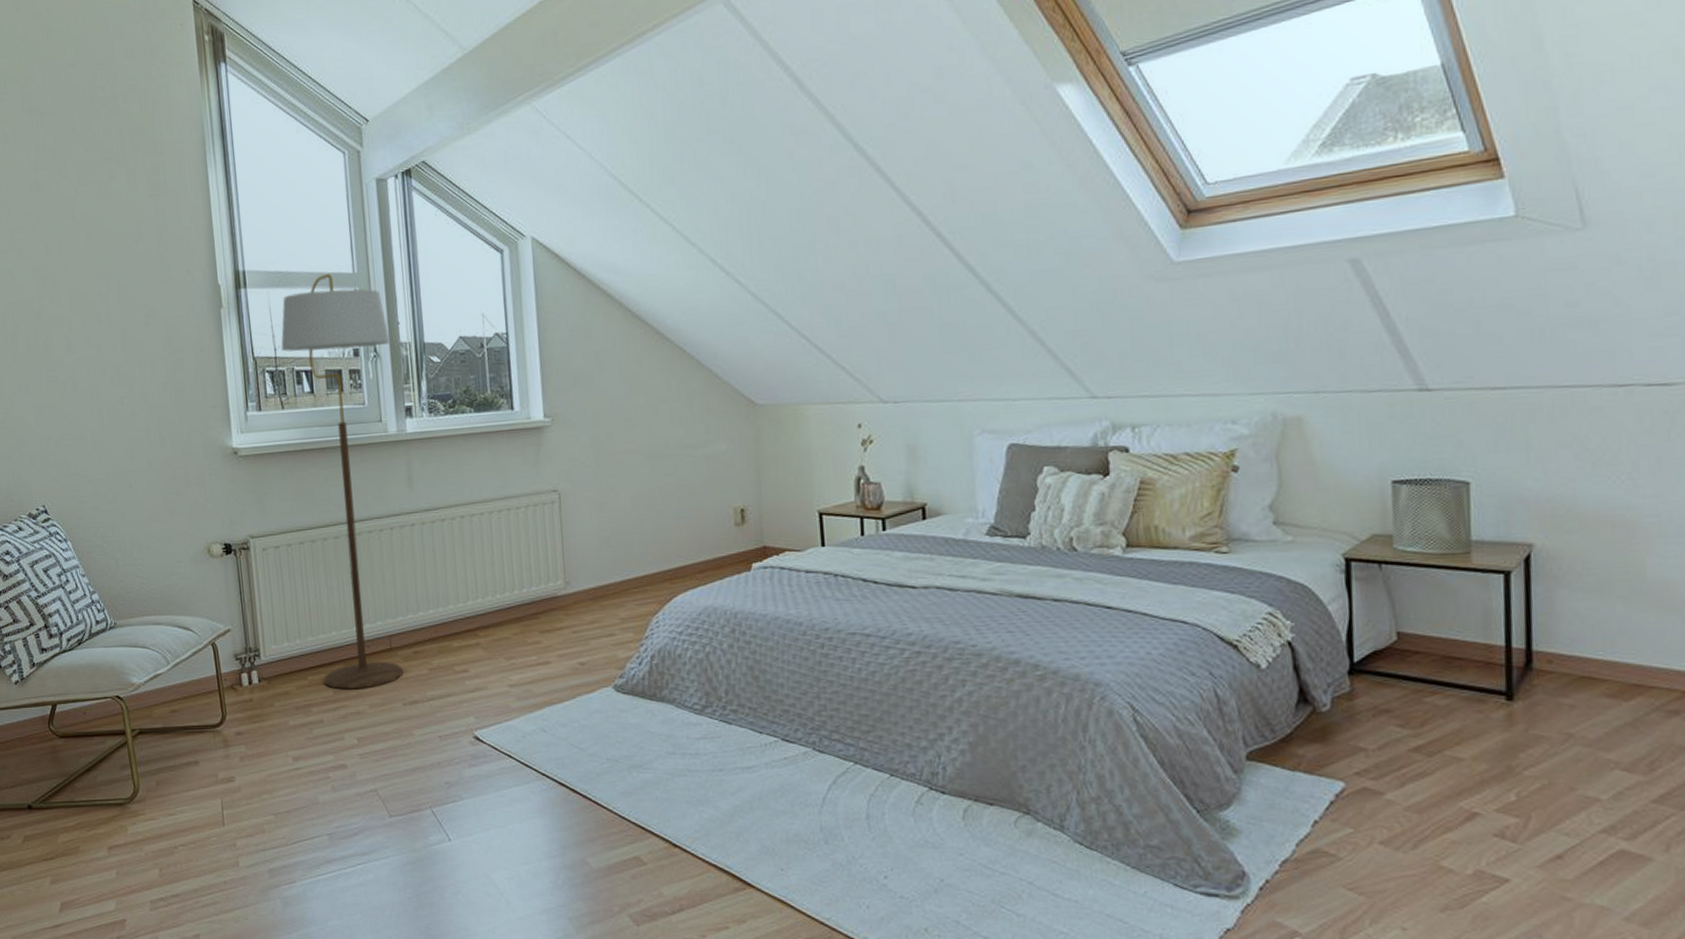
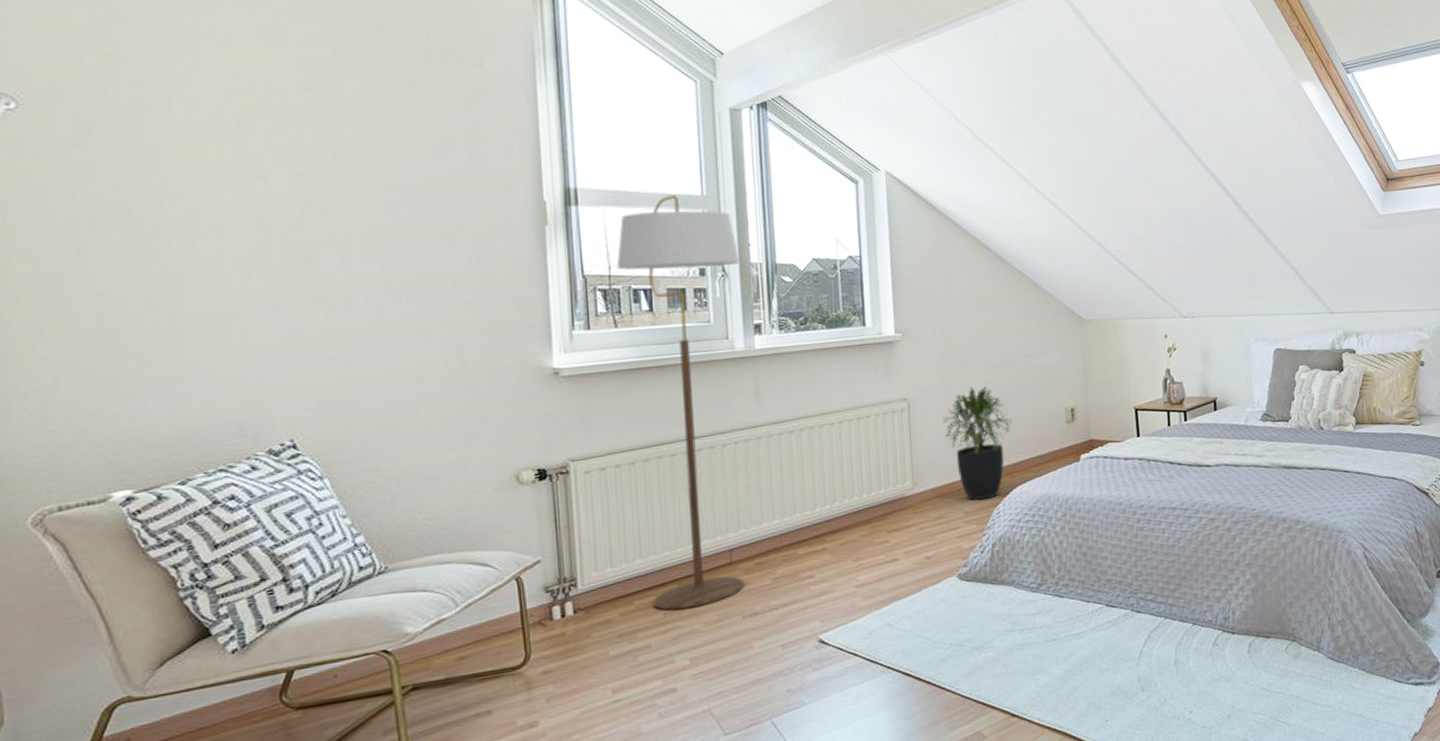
potted plant: none [595,479,672,607] -> present [942,385,1012,501]

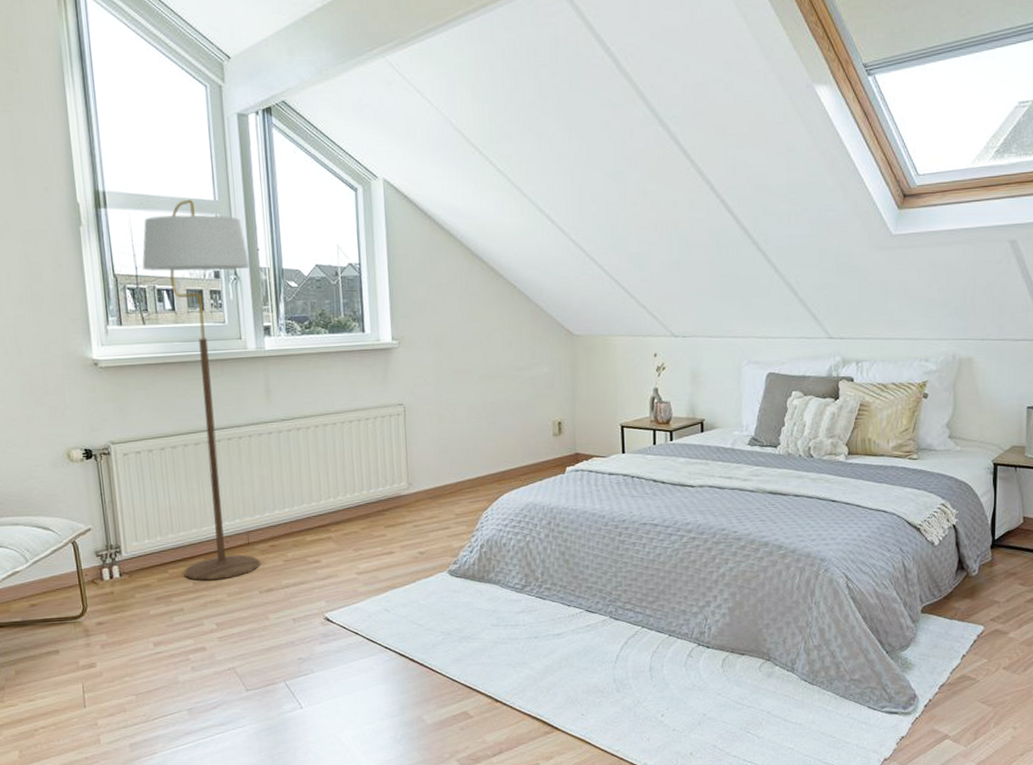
potted plant: present [942,385,1012,501] -> none [435,395,501,504]

